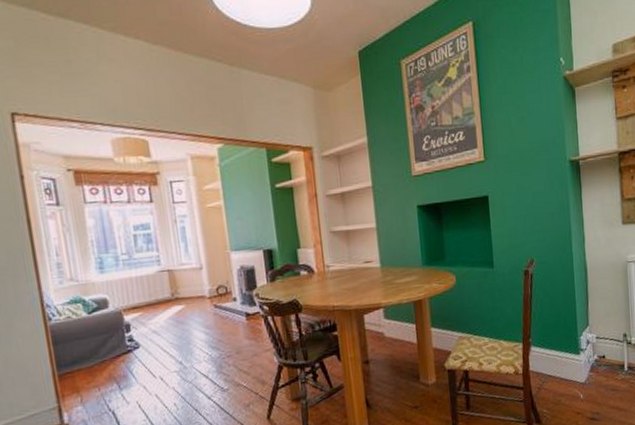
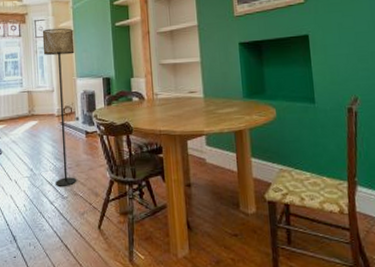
floor lamp: none [181,190,239,379] -> present [42,28,77,186]

